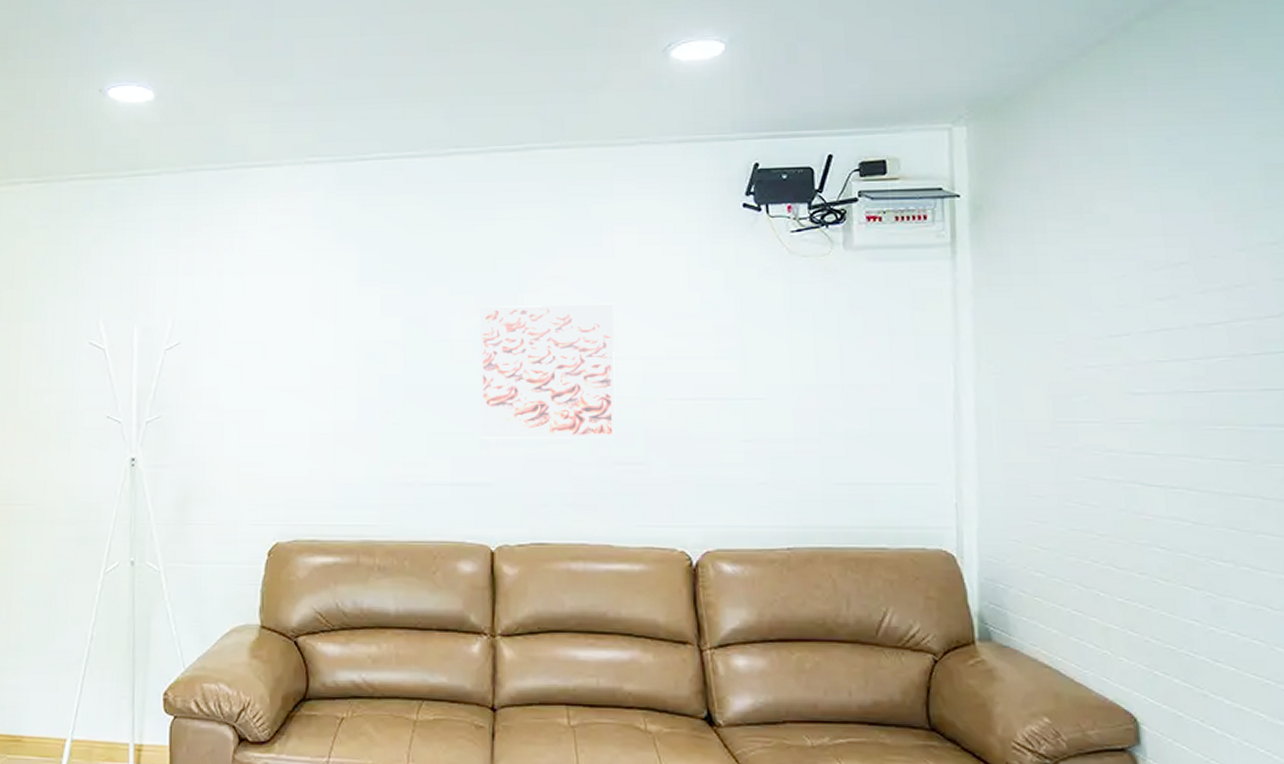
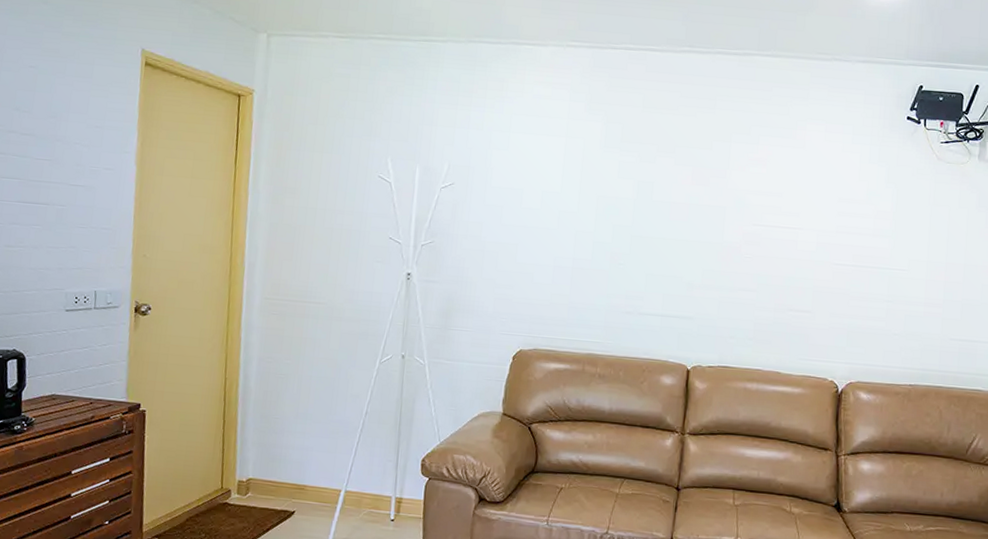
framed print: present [479,303,616,438] -> none [687,178,800,290]

